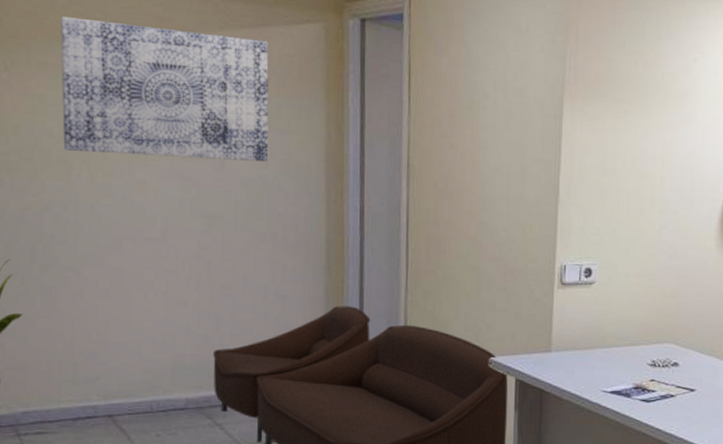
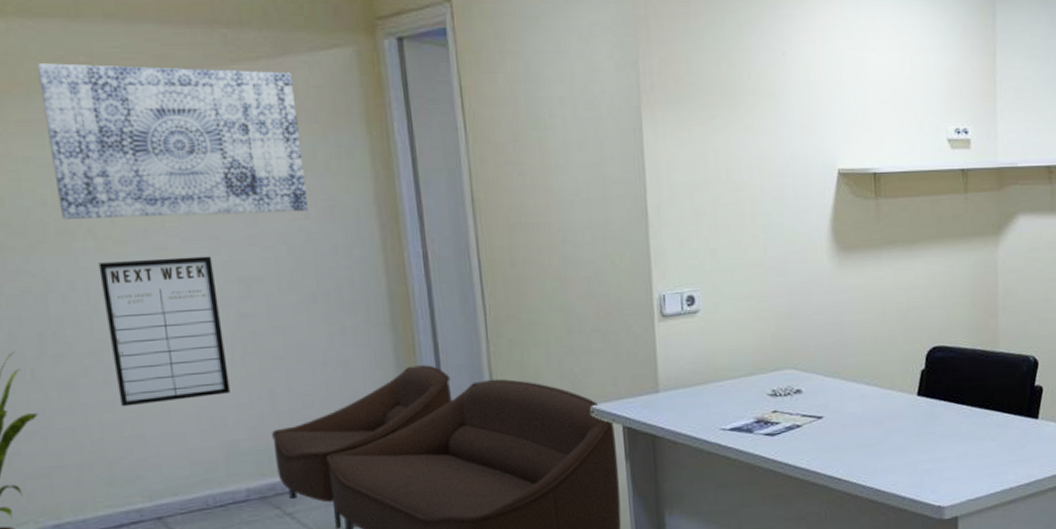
writing board: none [88,190,184,316] -> present [98,256,230,407]

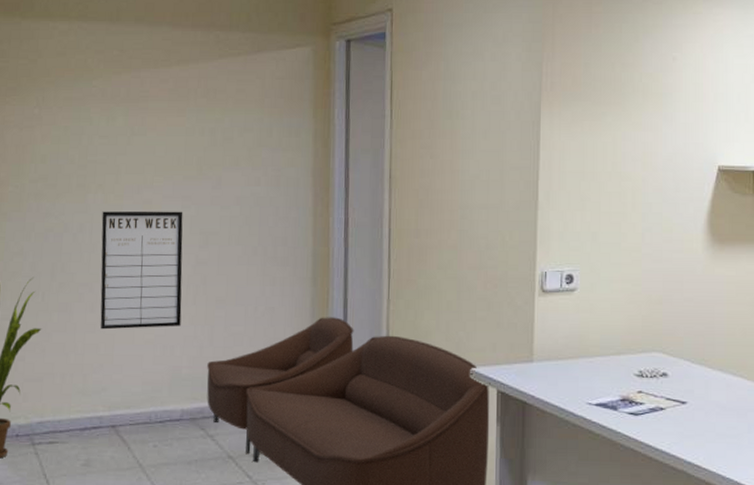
wall art: present [37,63,309,219] -> none [82,55,263,179]

